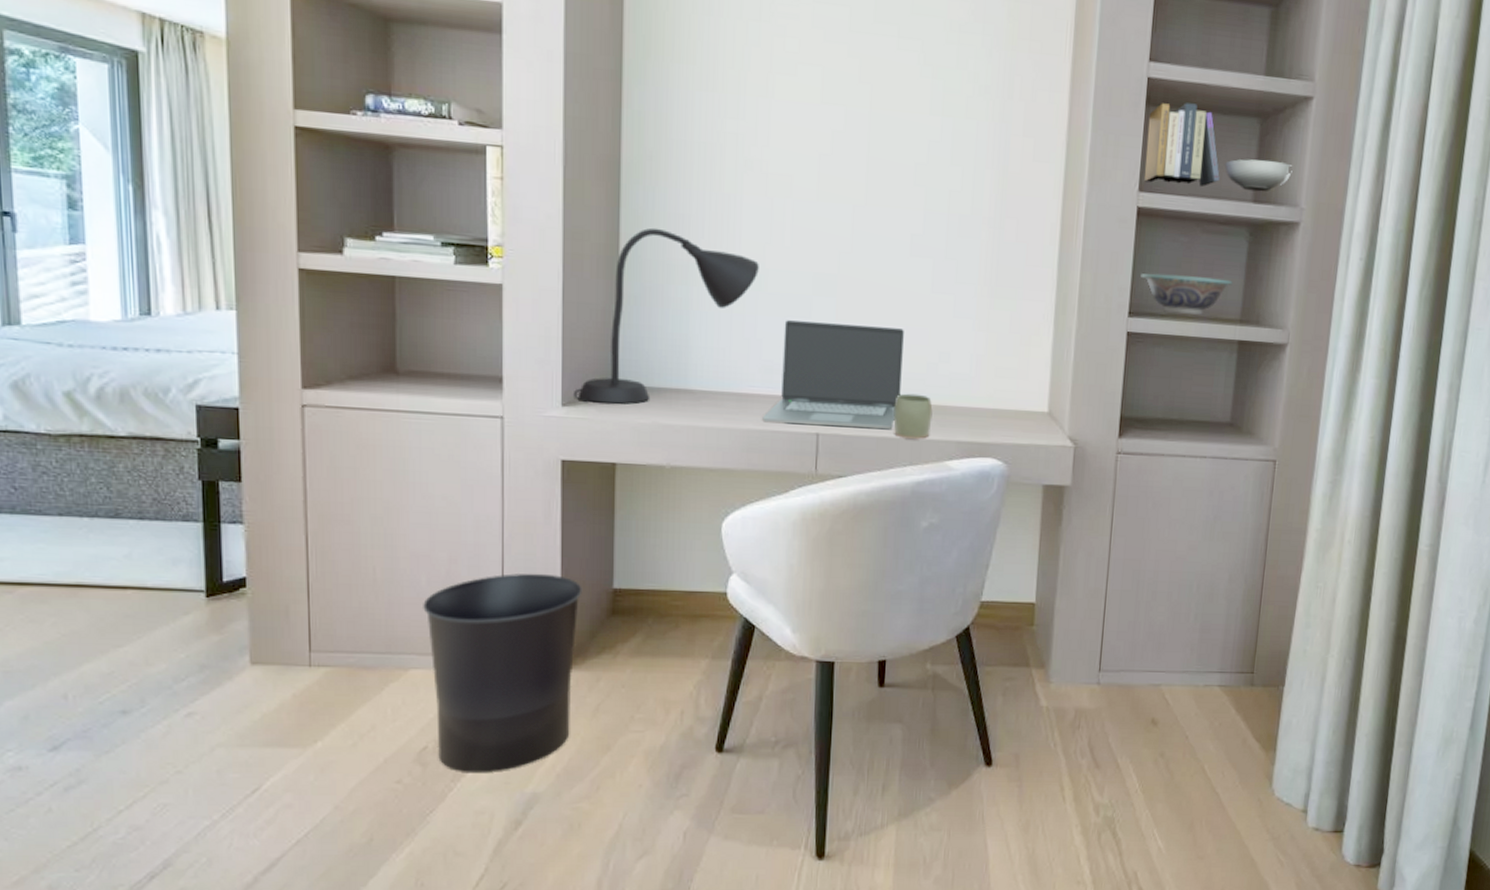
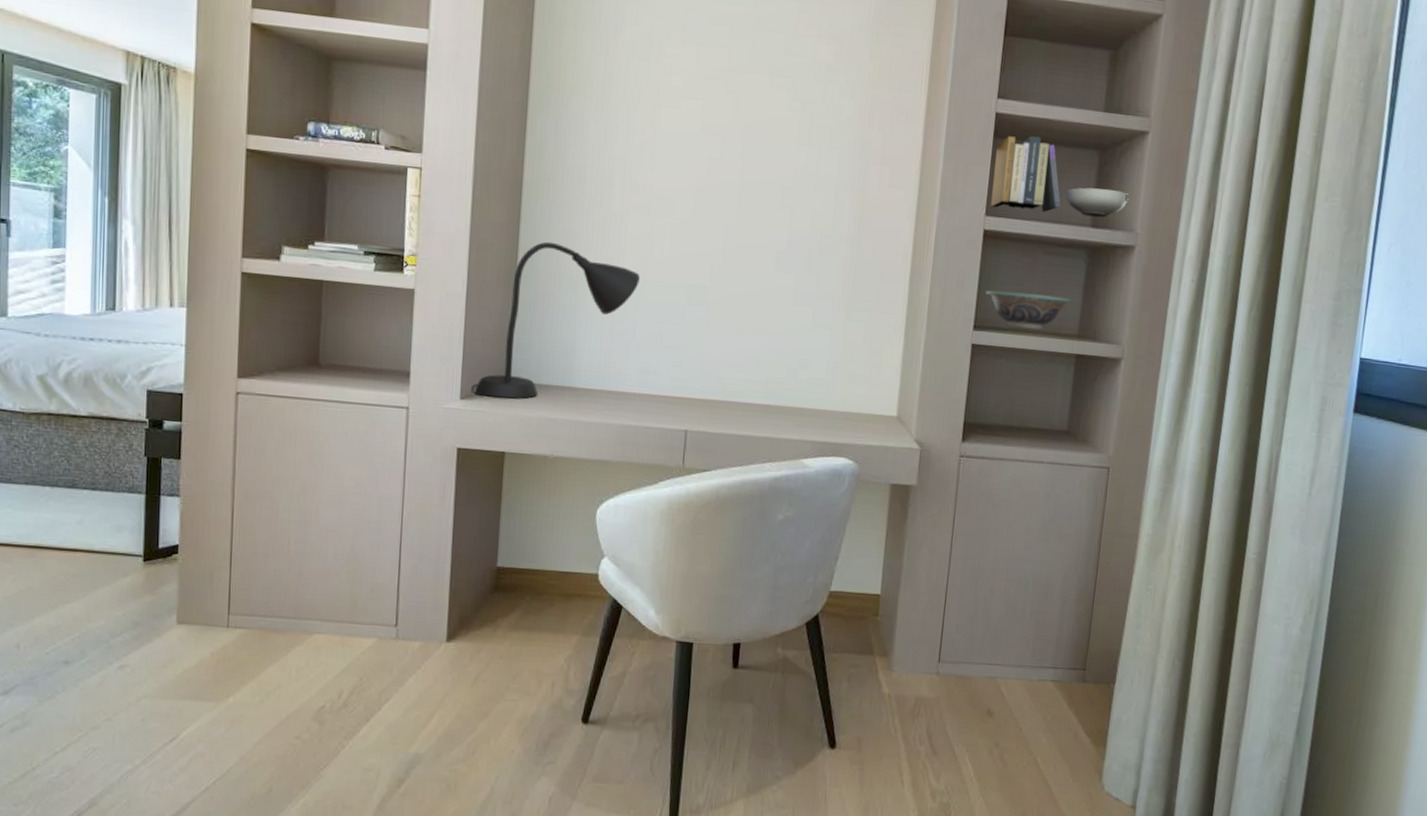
waste bin: present [423,573,583,772] -> none [329,550,470,732]
laptop: present [762,320,904,430] -> none [637,326,768,429]
mug: present [893,393,933,439] -> none [755,395,791,438]

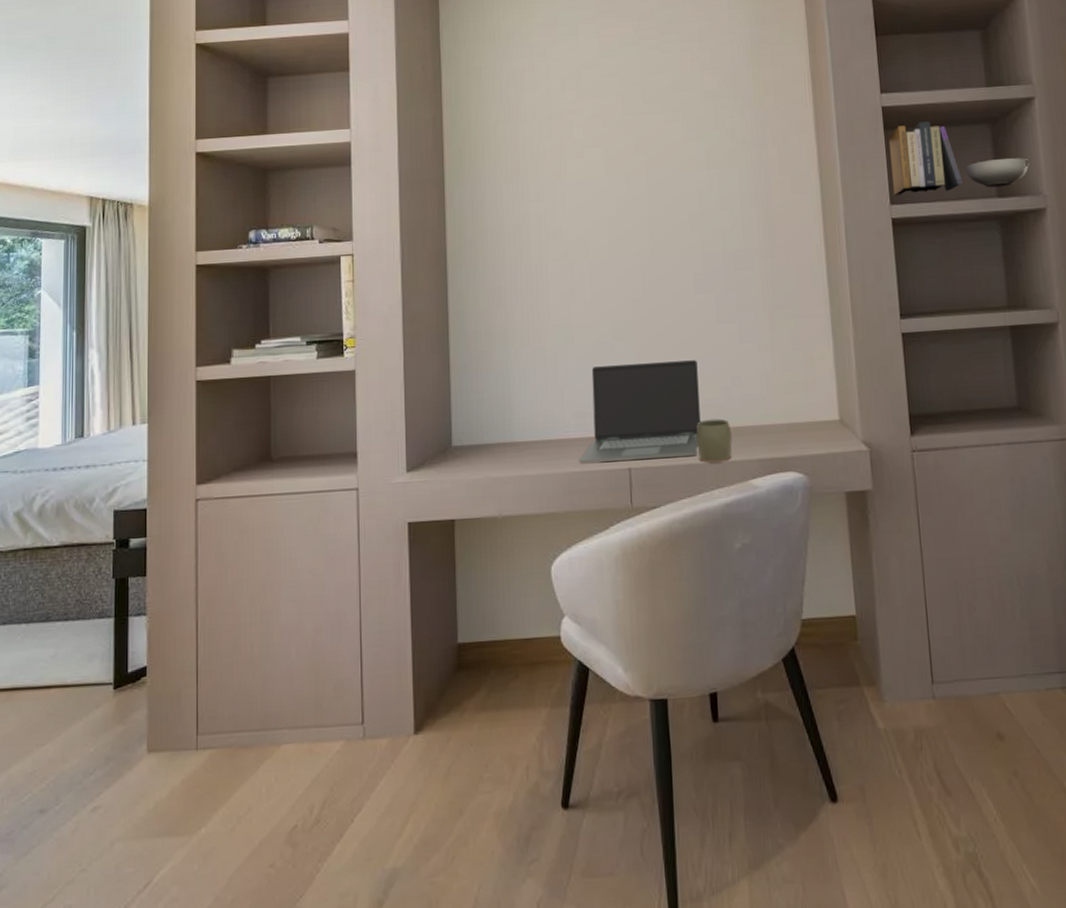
desk lamp: present [471,241,640,400] -> none [416,302,566,466]
laptop: none [637,326,768,429] -> present [579,360,701,464]
mug: none [755,395,791,438] -> present [696,418,733,463]
decorative bowl: present [985,290,1071,330] -> none [905,270,994,310]

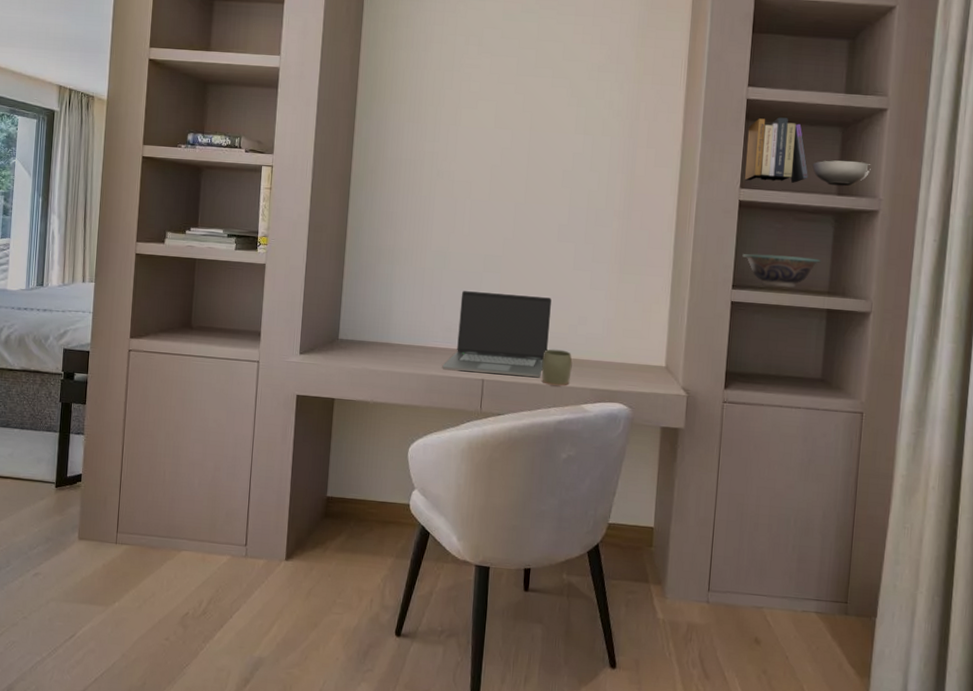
decorative bowl: none [905,270,994,310] -> present [742,253,821,288]

